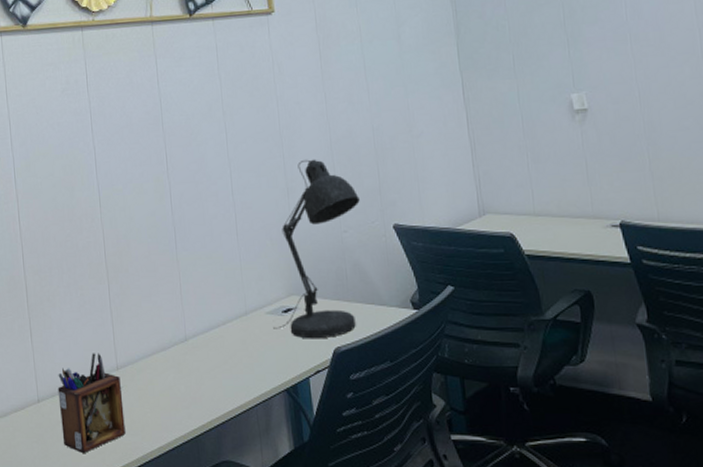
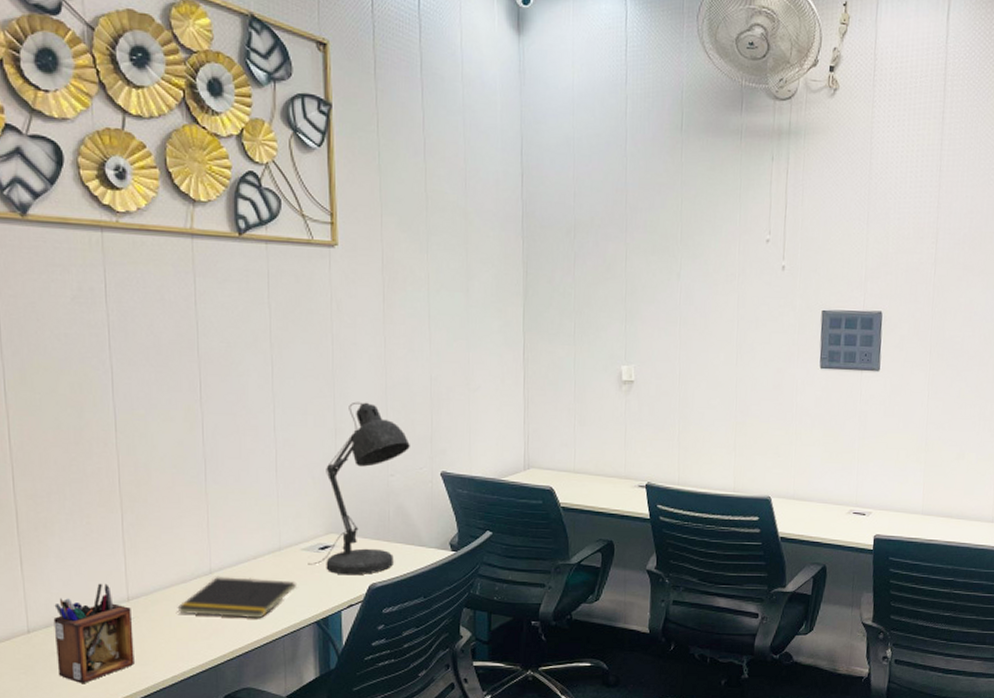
notepad: none [159,344,264,387] -> present [177,577,296,619]

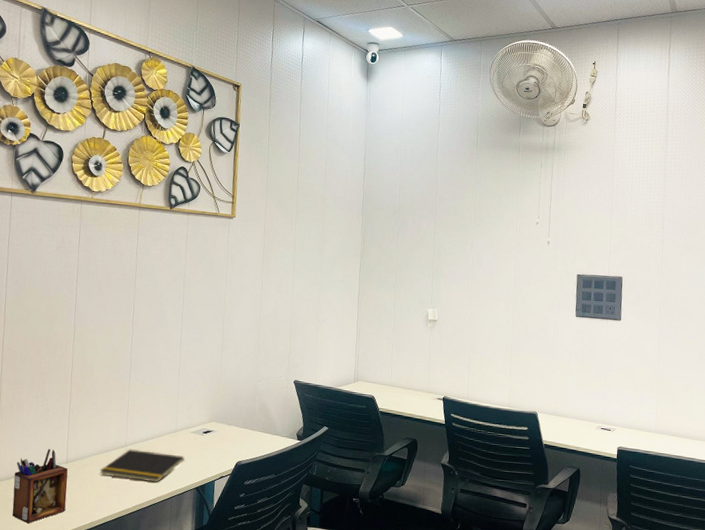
desk lamp: present [308,401,410,576] -> none [194,326,274,454]

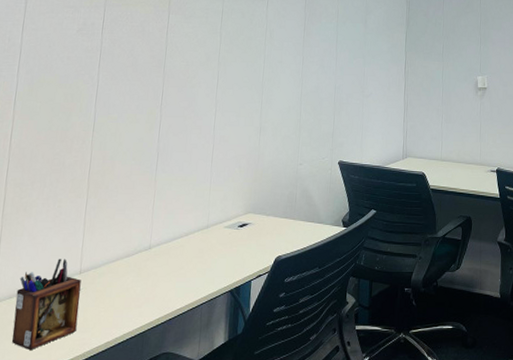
notepad: present [99,449,185,483] -> none [118,252,217,289]

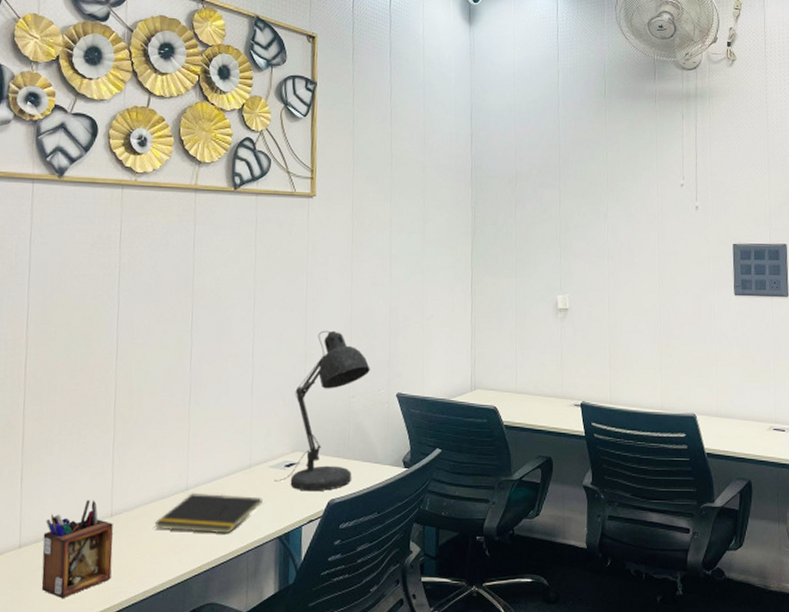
notepad: none [118,252,217,289] -> present [154,493,262,534]
desk lamp: none [228,106,316,249] -> present [274,330,370,492]

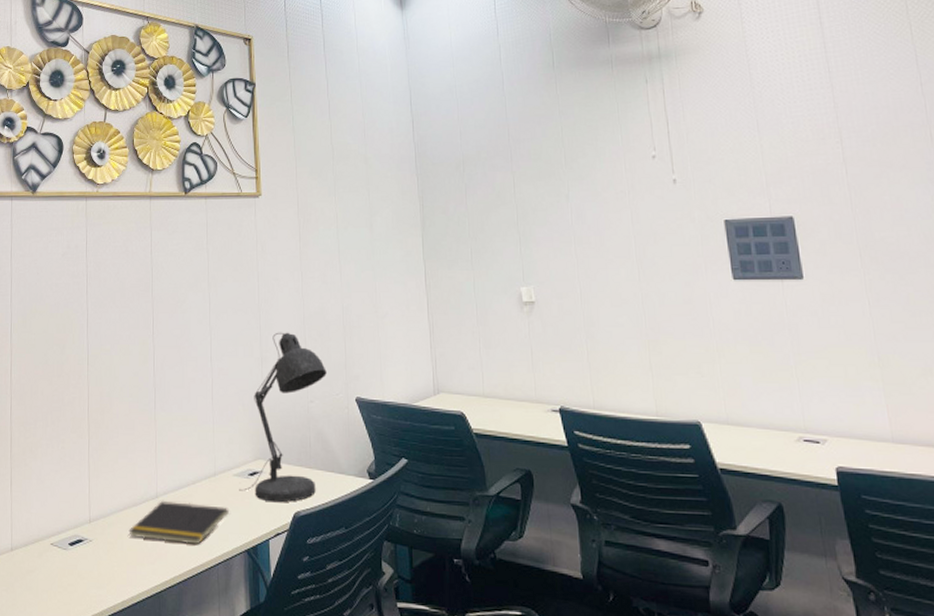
desk organizer: present [41,500,113,598] -> none [31,505,92,603]

